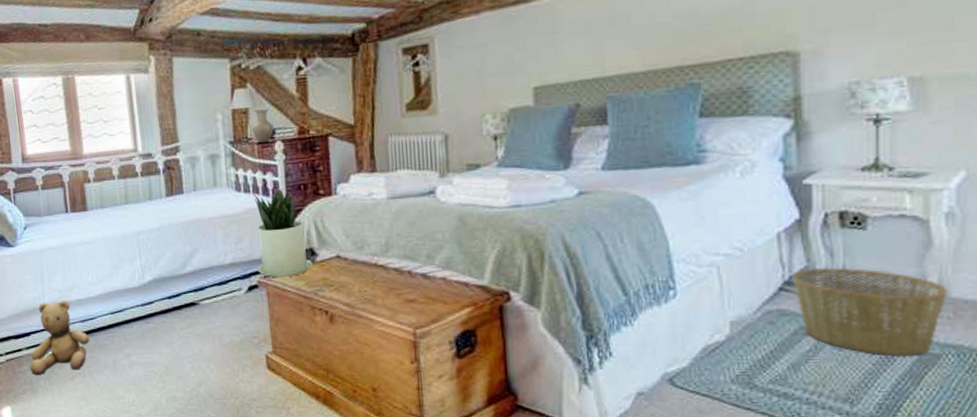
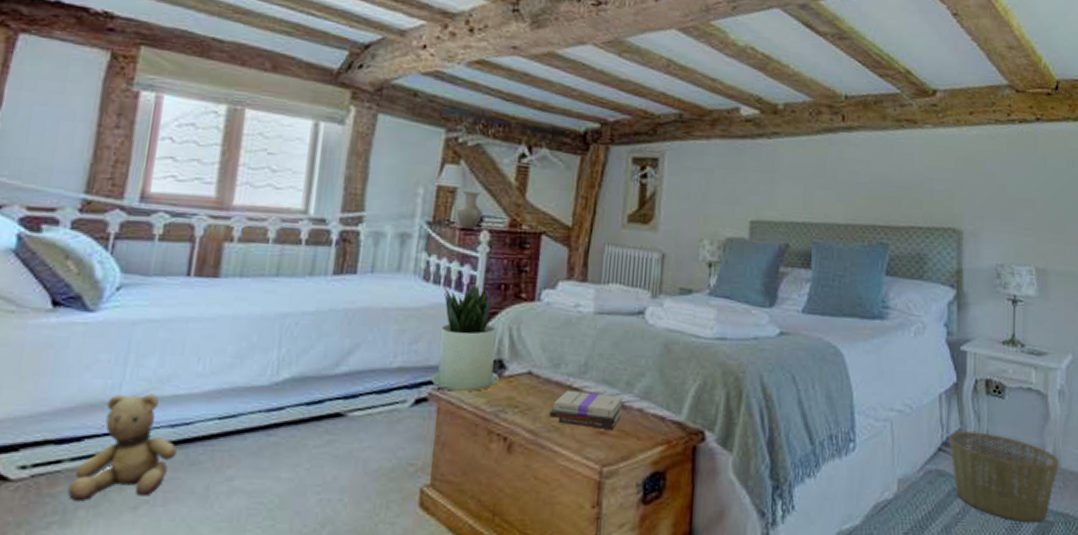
books: none [361,267,427,299] -> present [549,389,623,431]

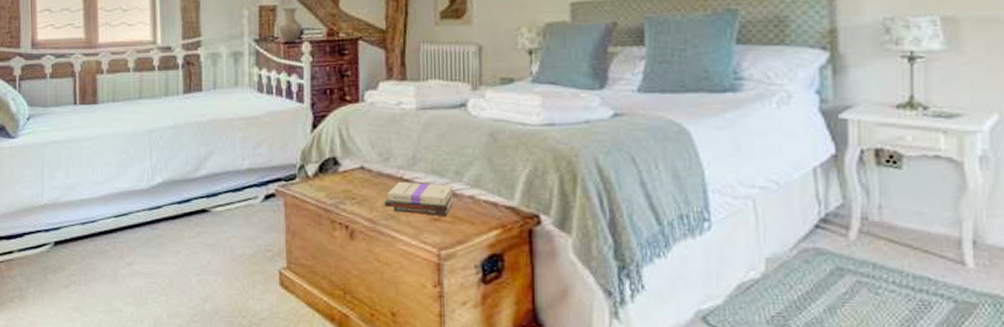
teddy bear: present [67,394,177,500] -> none [20,199,89,281]
planter: present [431,284,499,392] -> none [275,91,334,187]
basket: present [948,430,1059,523] -> none [828,205,982,305]

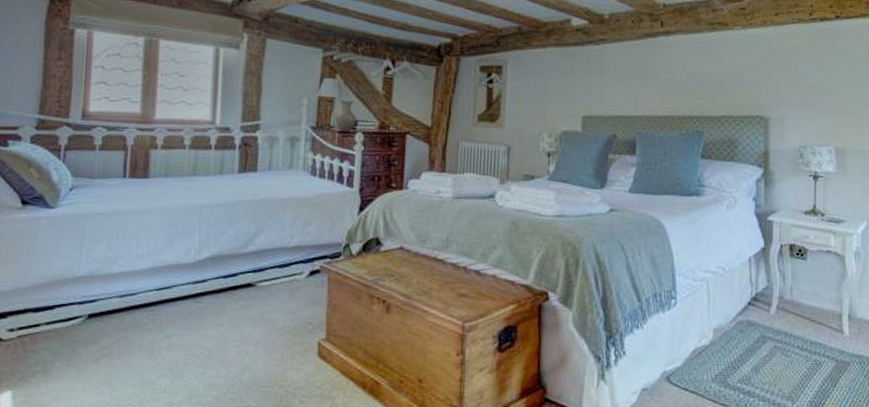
books: present [384,181,454,217] -> none [419,261,479,294]

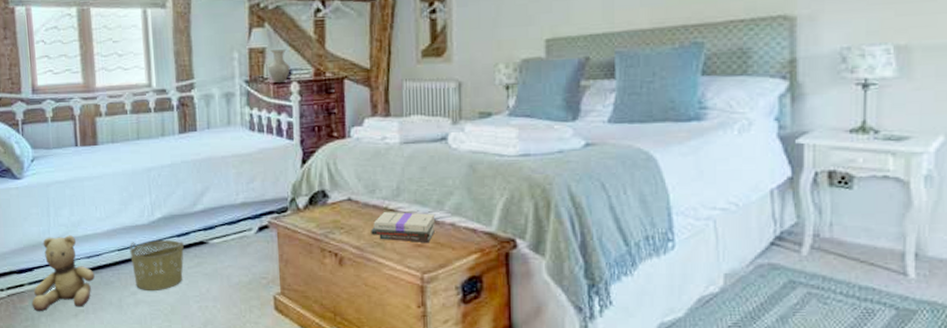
teddy bear: none [46,272,126,354] -> present [31,235,95,311]
basket: none [169,281,230,334] -> present [130,240,184,290]
books: none [419,261,479,294] -> present [371,211,436,244]

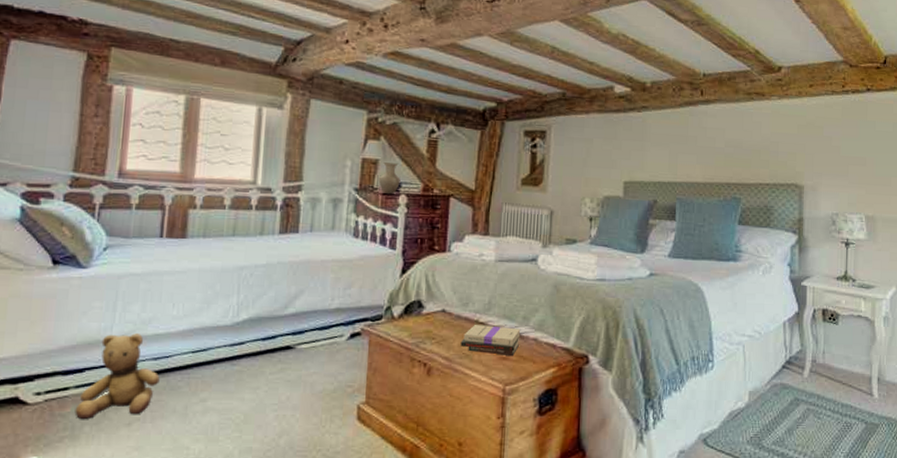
basket: present [130,240,184,290] -> none [205,343,268,397]

